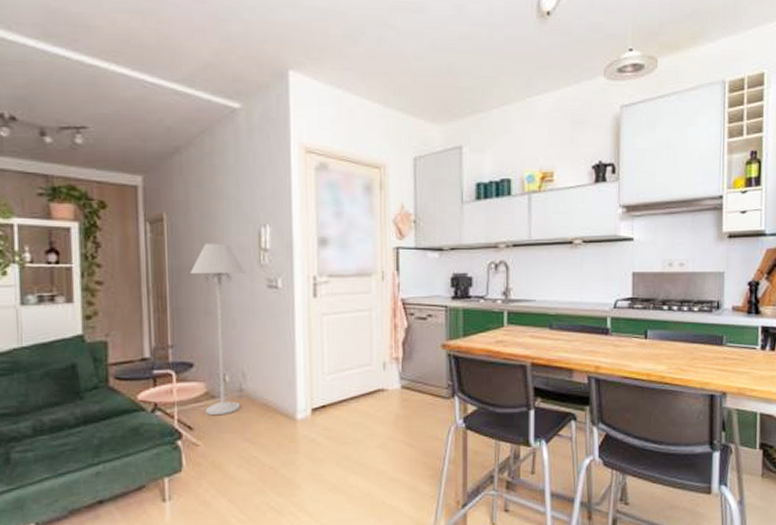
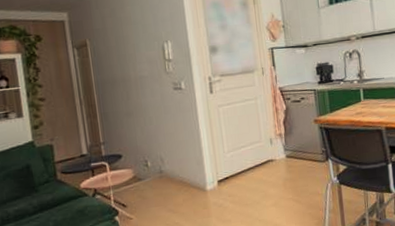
floor lamp: present [190,244,245,416] -> none [112,58,162,194]

